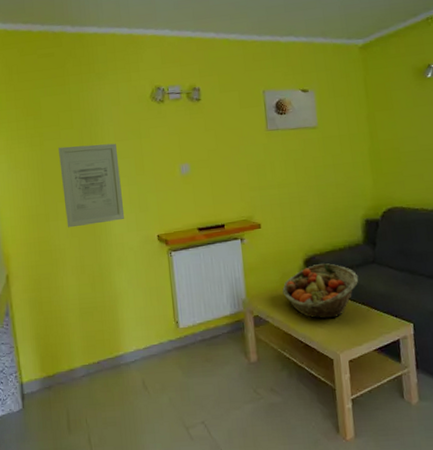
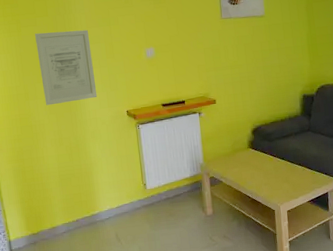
fruit basket: present [282,263,359,319] -> none [234,132,297,178]

